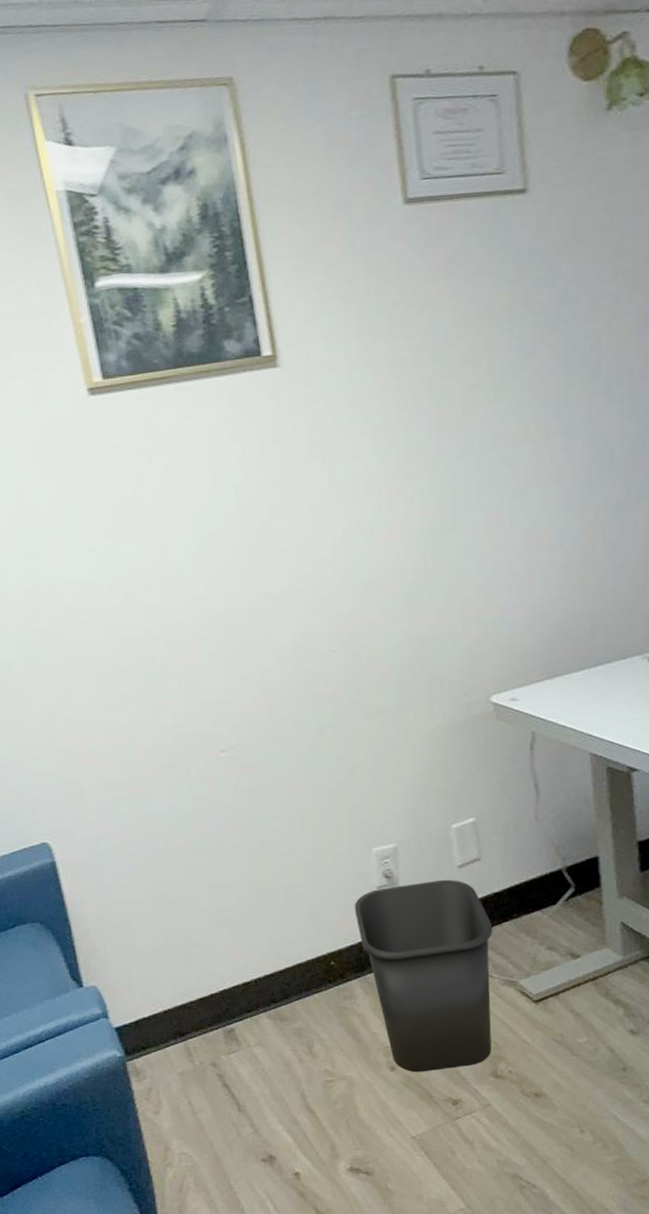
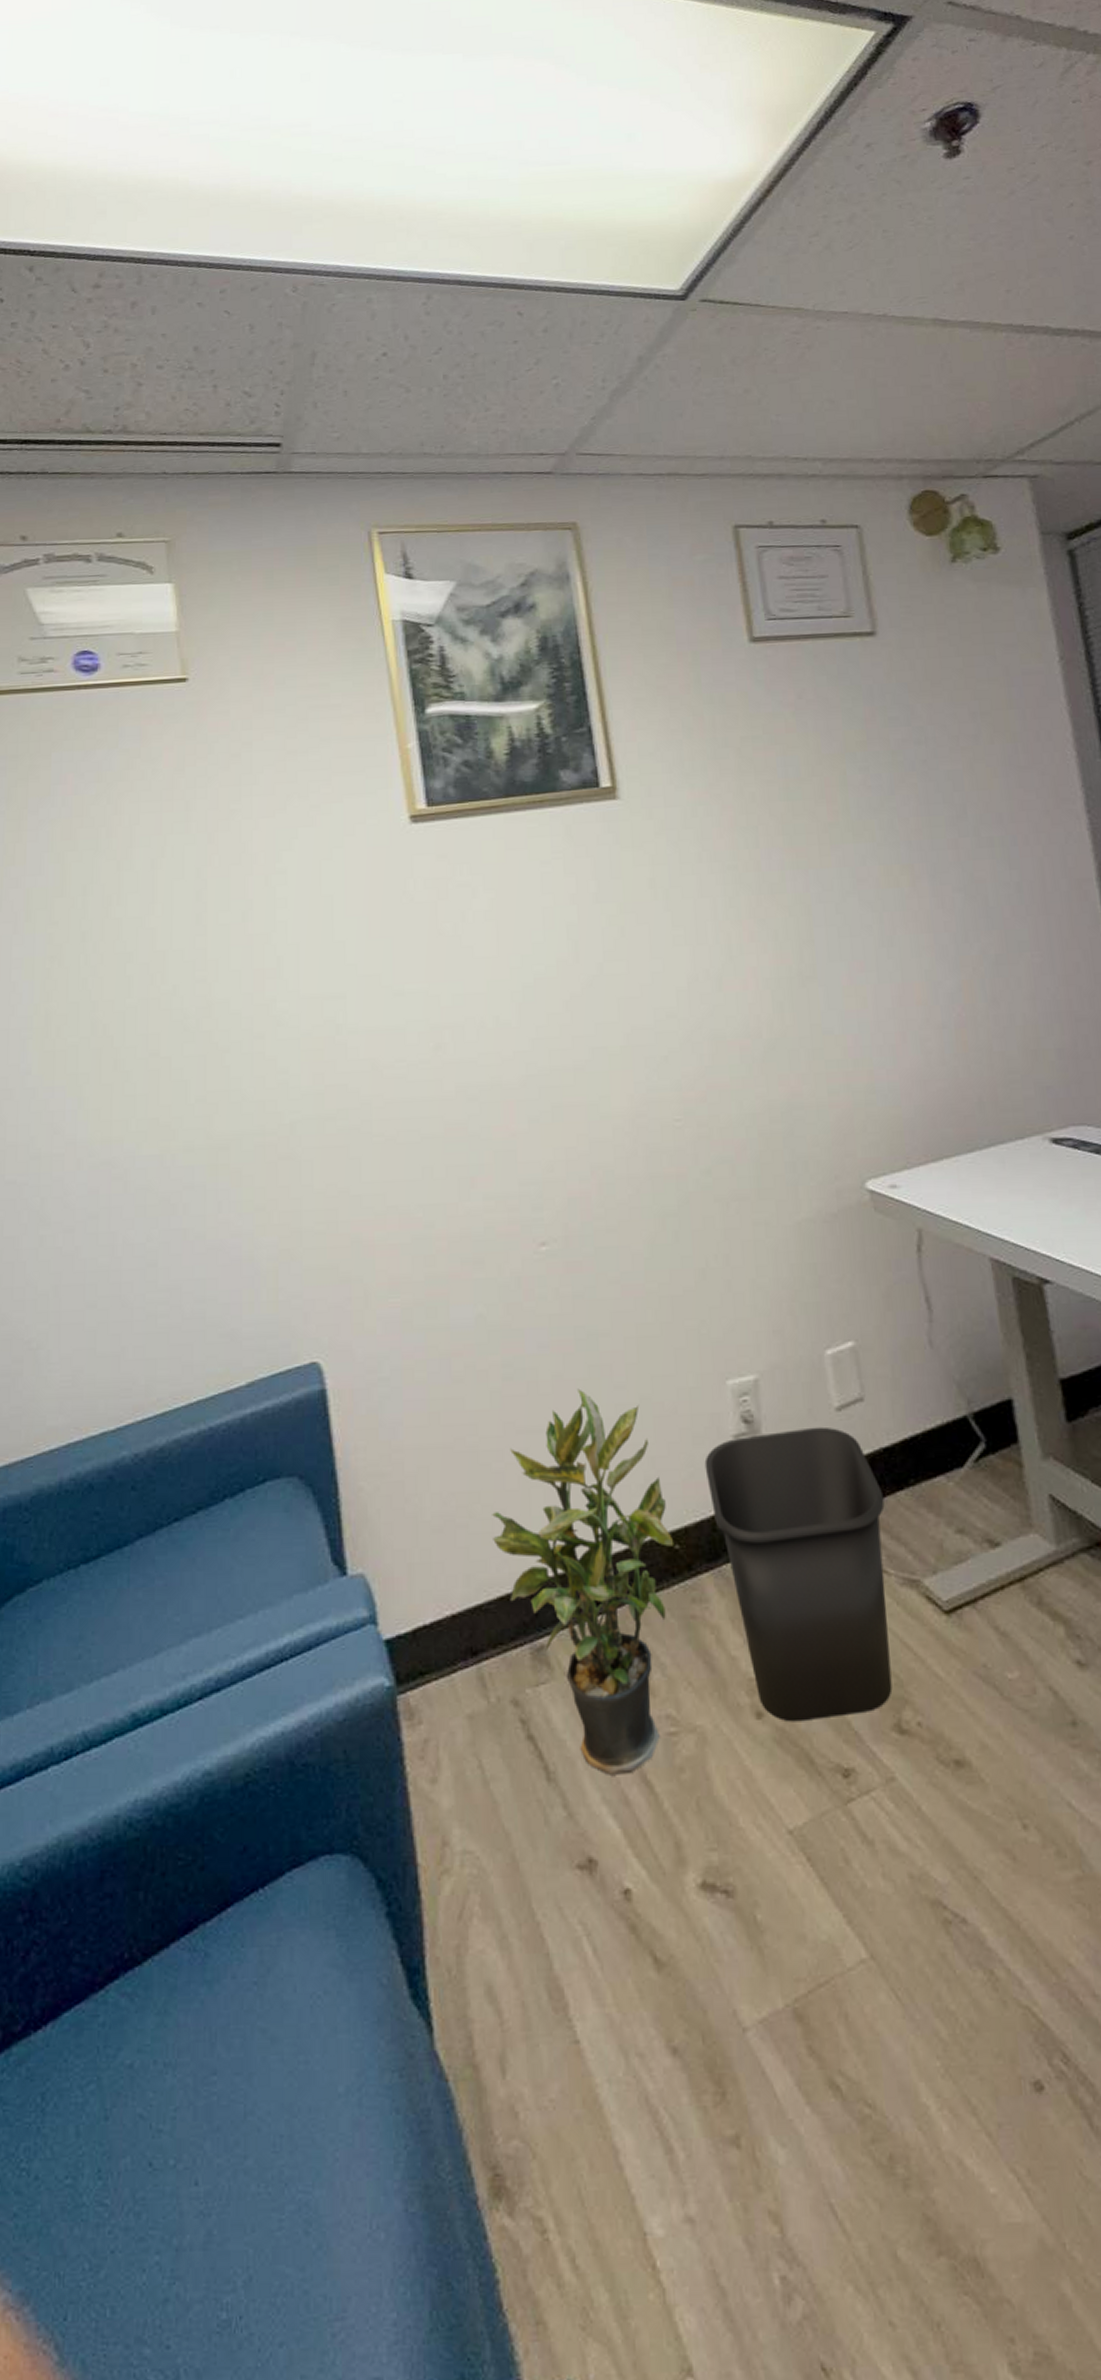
potted plant: none [190,857,331,1107] -> present [492,1388,675,1775]

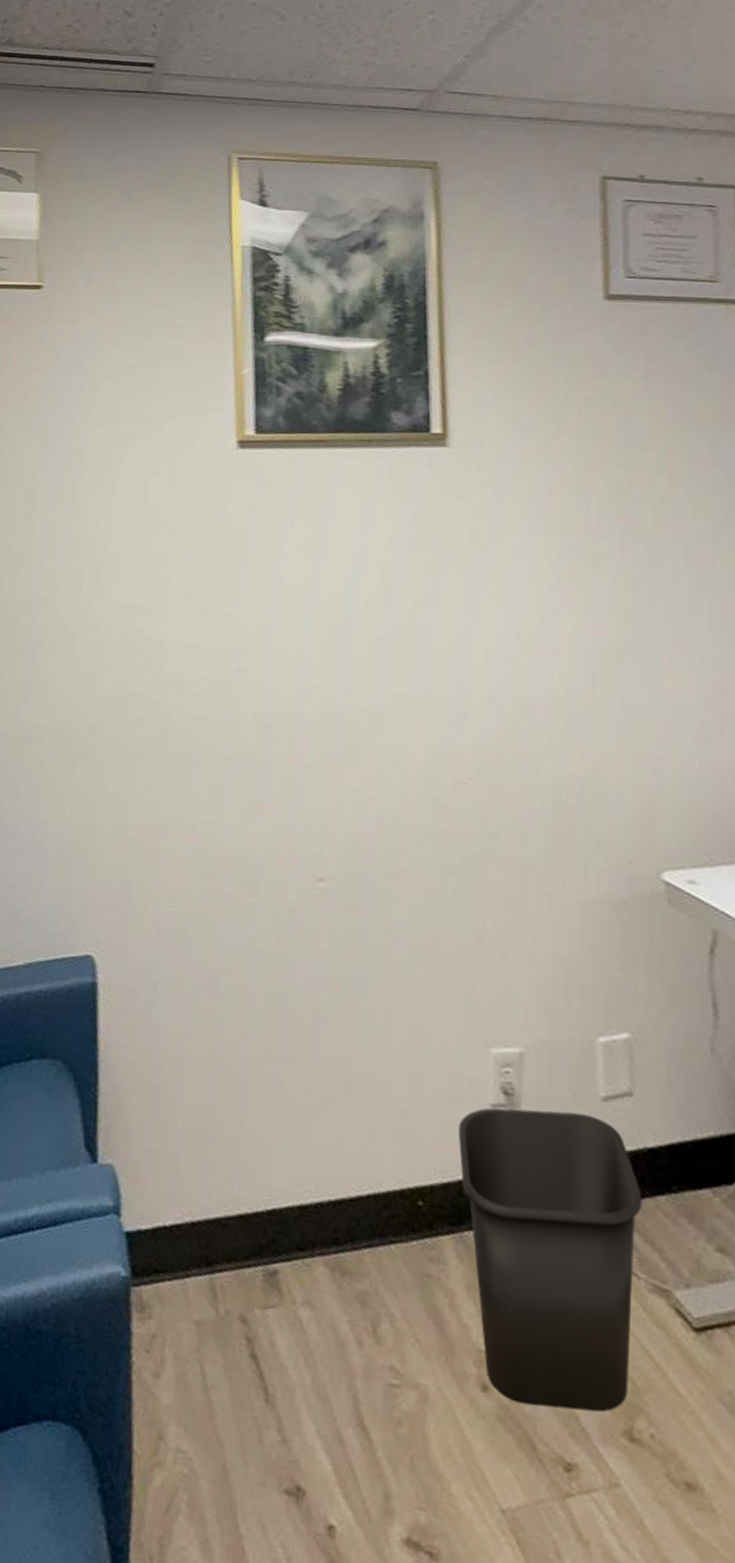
potted plant: present [492,1388,675,1775] -> none [239,1028,418,1415]

